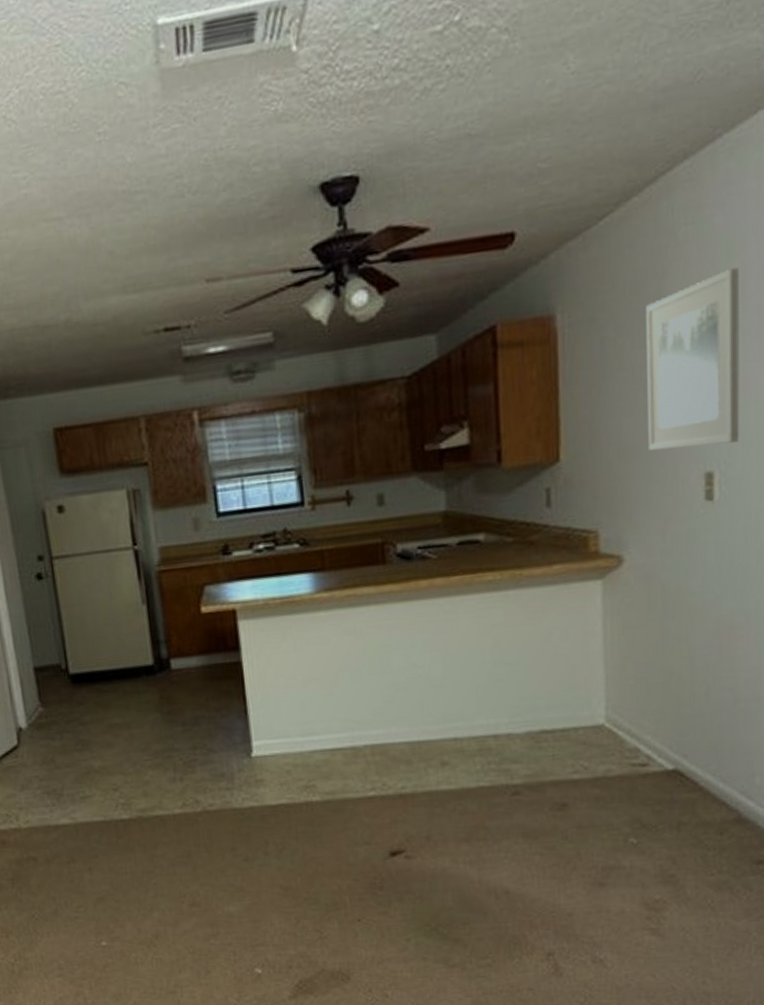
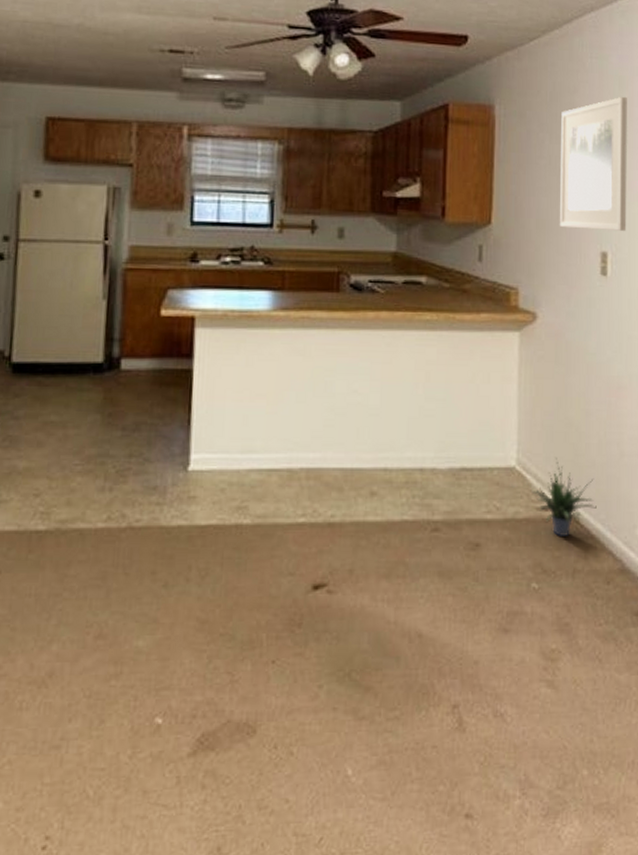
potted plant: none [625,711,705,792] -> present [531,458,597,538]

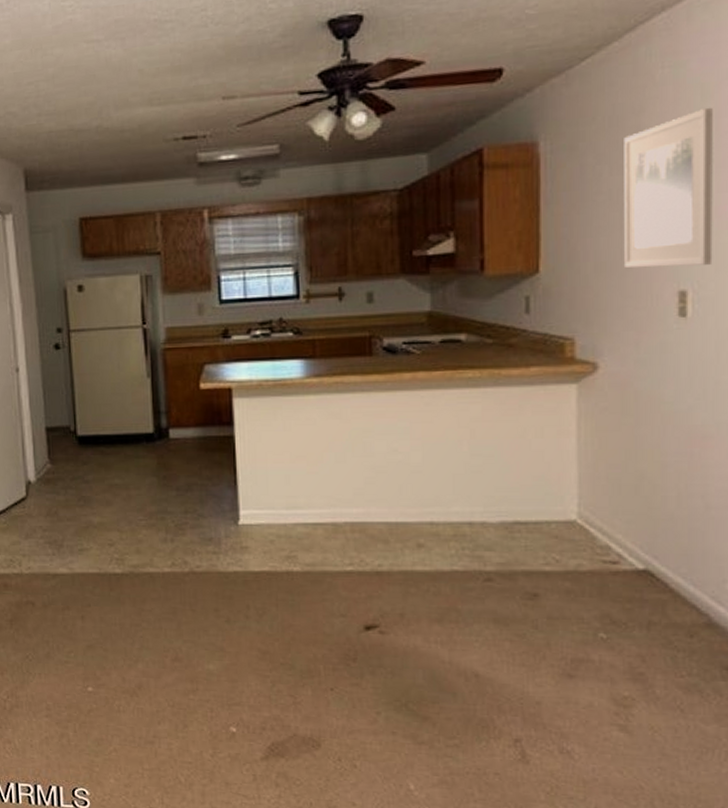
potted plant: present [531,458,597,538] -> none [596,511,676,590]

